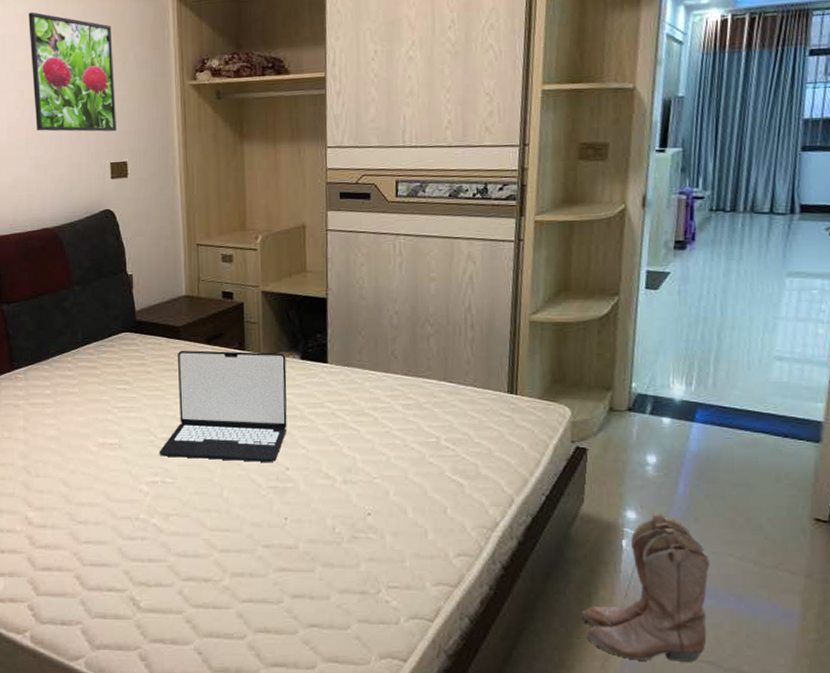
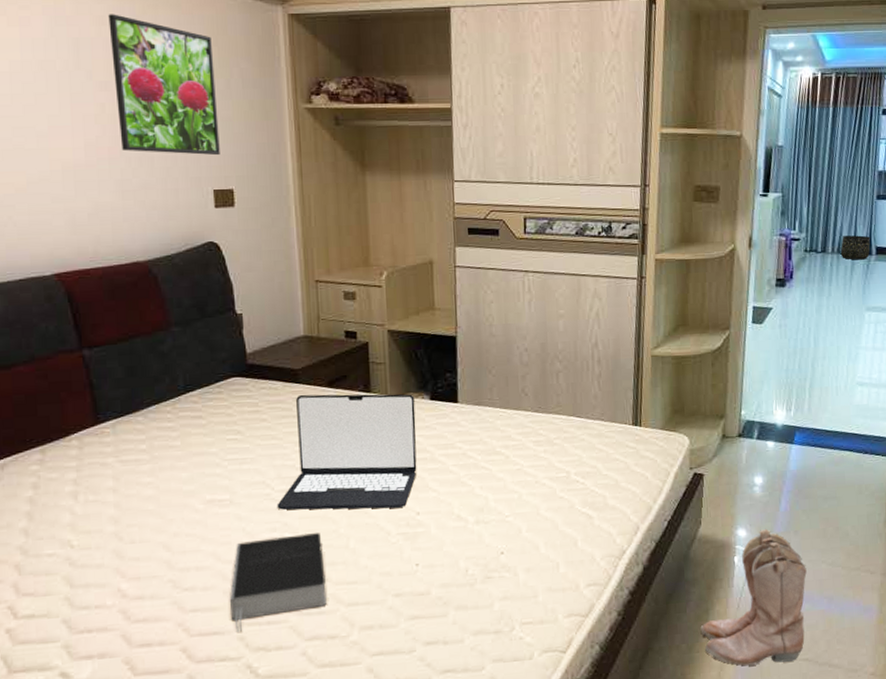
book: none [117,479,202,566] -> present [230,532,327,632]
basket: none [754,192,793,220] -> present [840,235,871,260]

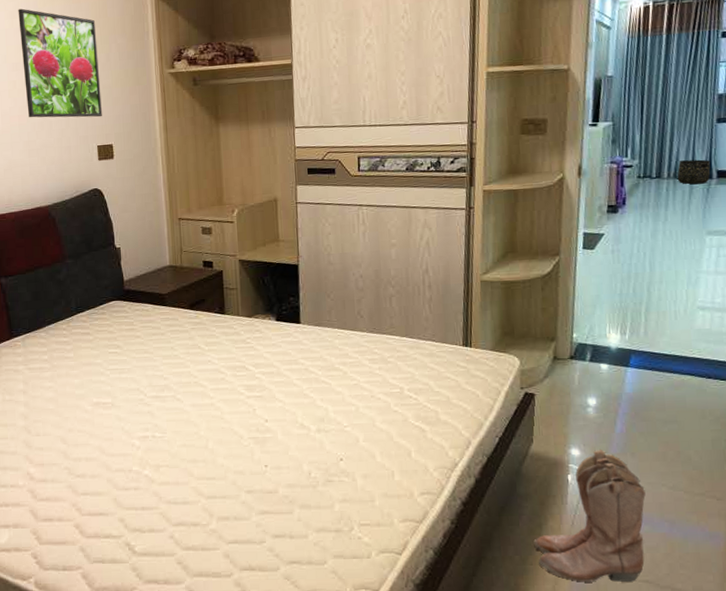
book: present [230,532,327,632] -> none [112,433,190,514]
laptop: present [277,394,417,510] -> none [149,315,265,416]

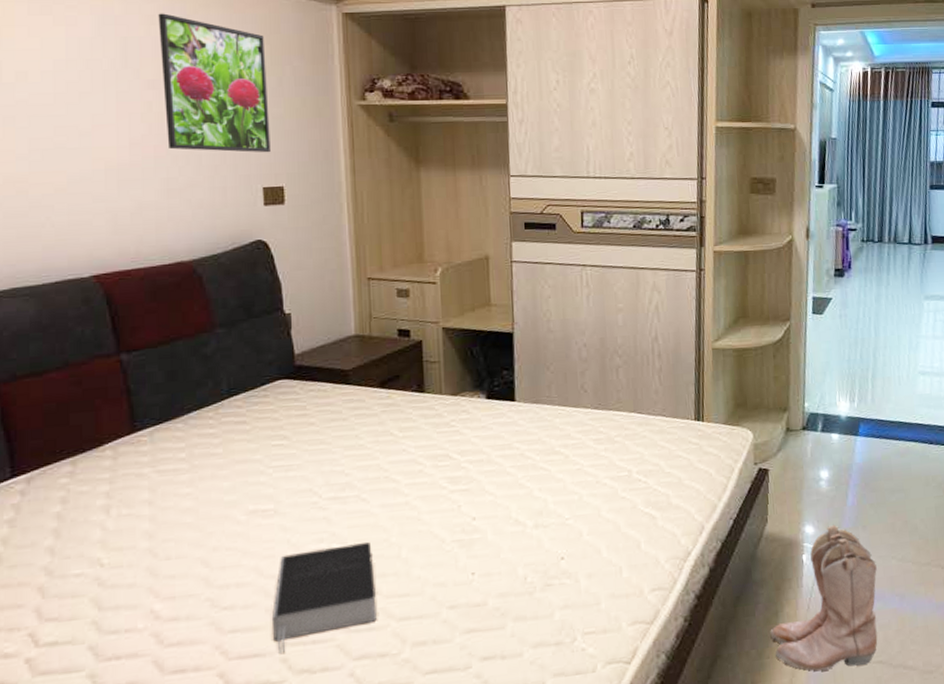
book: none [112,433,190,514] -> present [272,541,377,654]
basket: present [677,159,711,185] -> none [896,224,926,249]

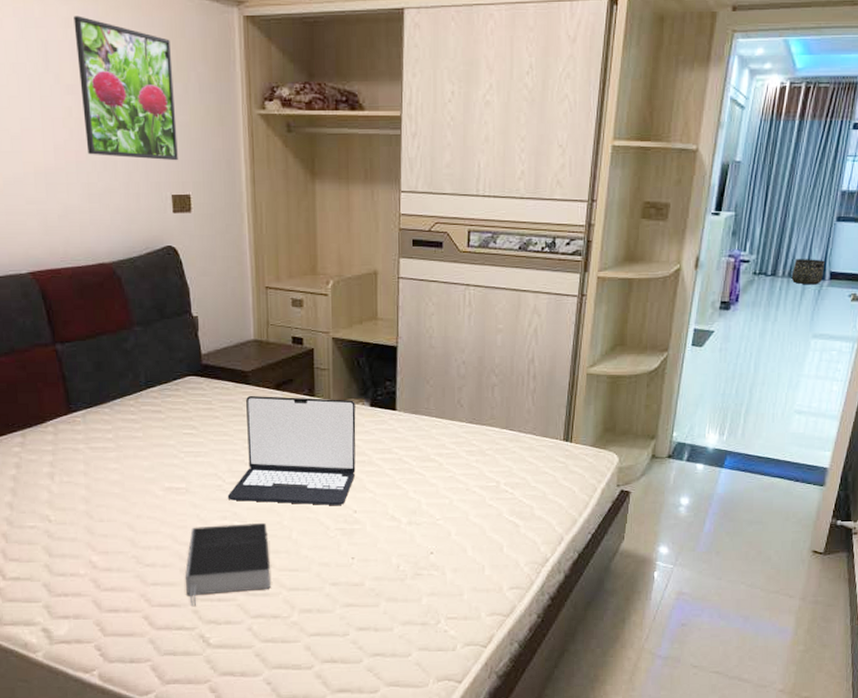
laptop: none [324,393,473,519] -> present [227,395,356,505]
boots: present [770,524,878,672] -> none [616,547,725,673]
basket: none [896,224,926,249] -> present [791,259,825,285]

